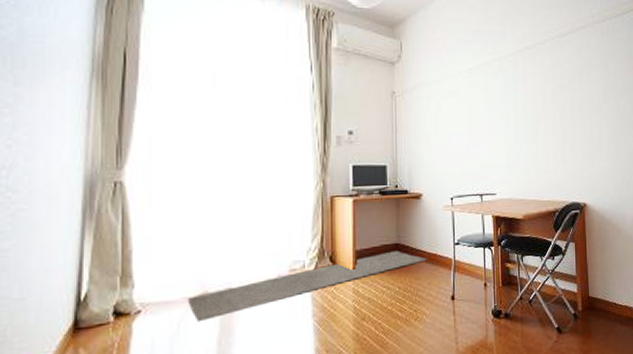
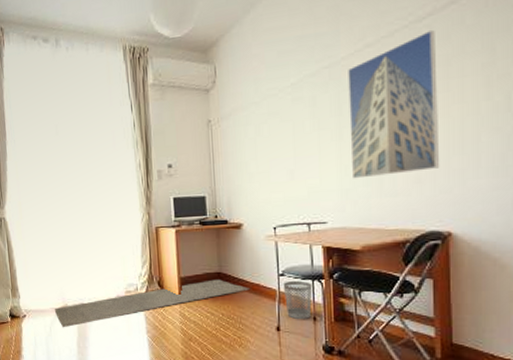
wastebasket: none [458,248,484,287] -> present [283,280,313,319]
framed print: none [513,44,578,156] -> present [348,29,440,179]

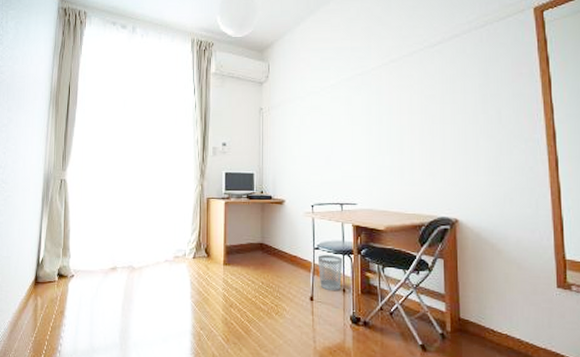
rug: present [54,279,251,328] -> none [103,249,289,290]
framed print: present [348,29,440,179] -> none [377,54,449,168]

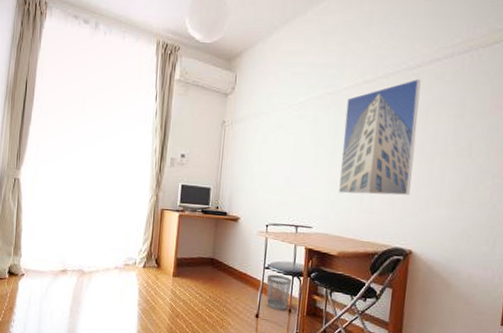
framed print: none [377,54,449,168] -> present [339,78,421,196]

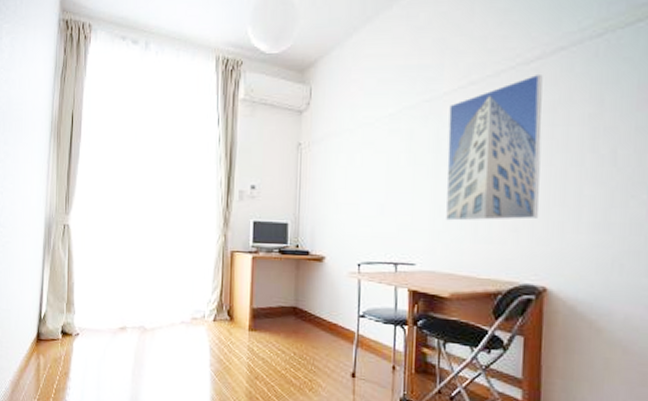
wastebasket: present [266,274,292,310] -> none [362,323,394,367]

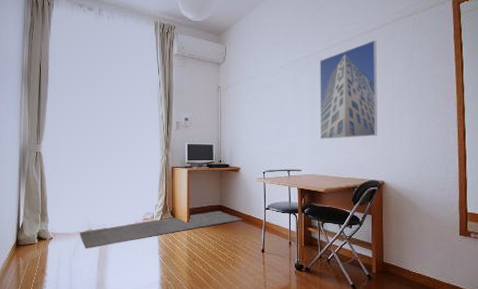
rug: none [111,314,328,352] -> present [79,211,244,249]

